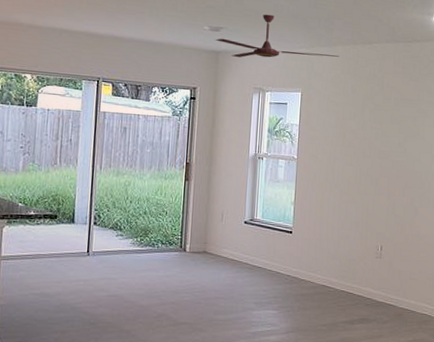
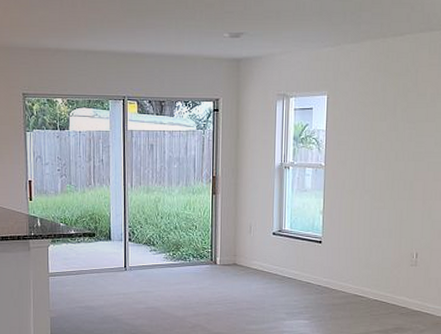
ceiling fan: present [215,14,339,58] -> none [236,13,367,64]

